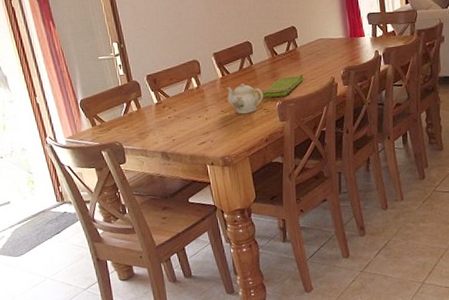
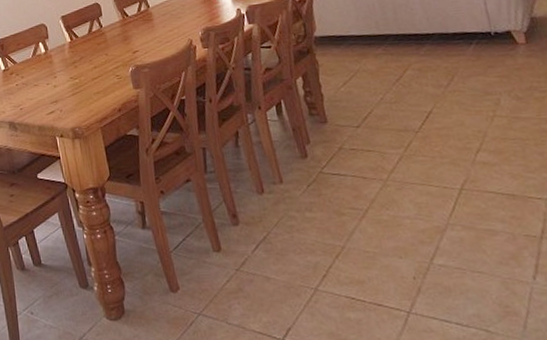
teapot: present [226,83,263,114] -> none [75,48,115,81]
dish towel: present [258,75,304,98] -> none [109,37,158,63]

